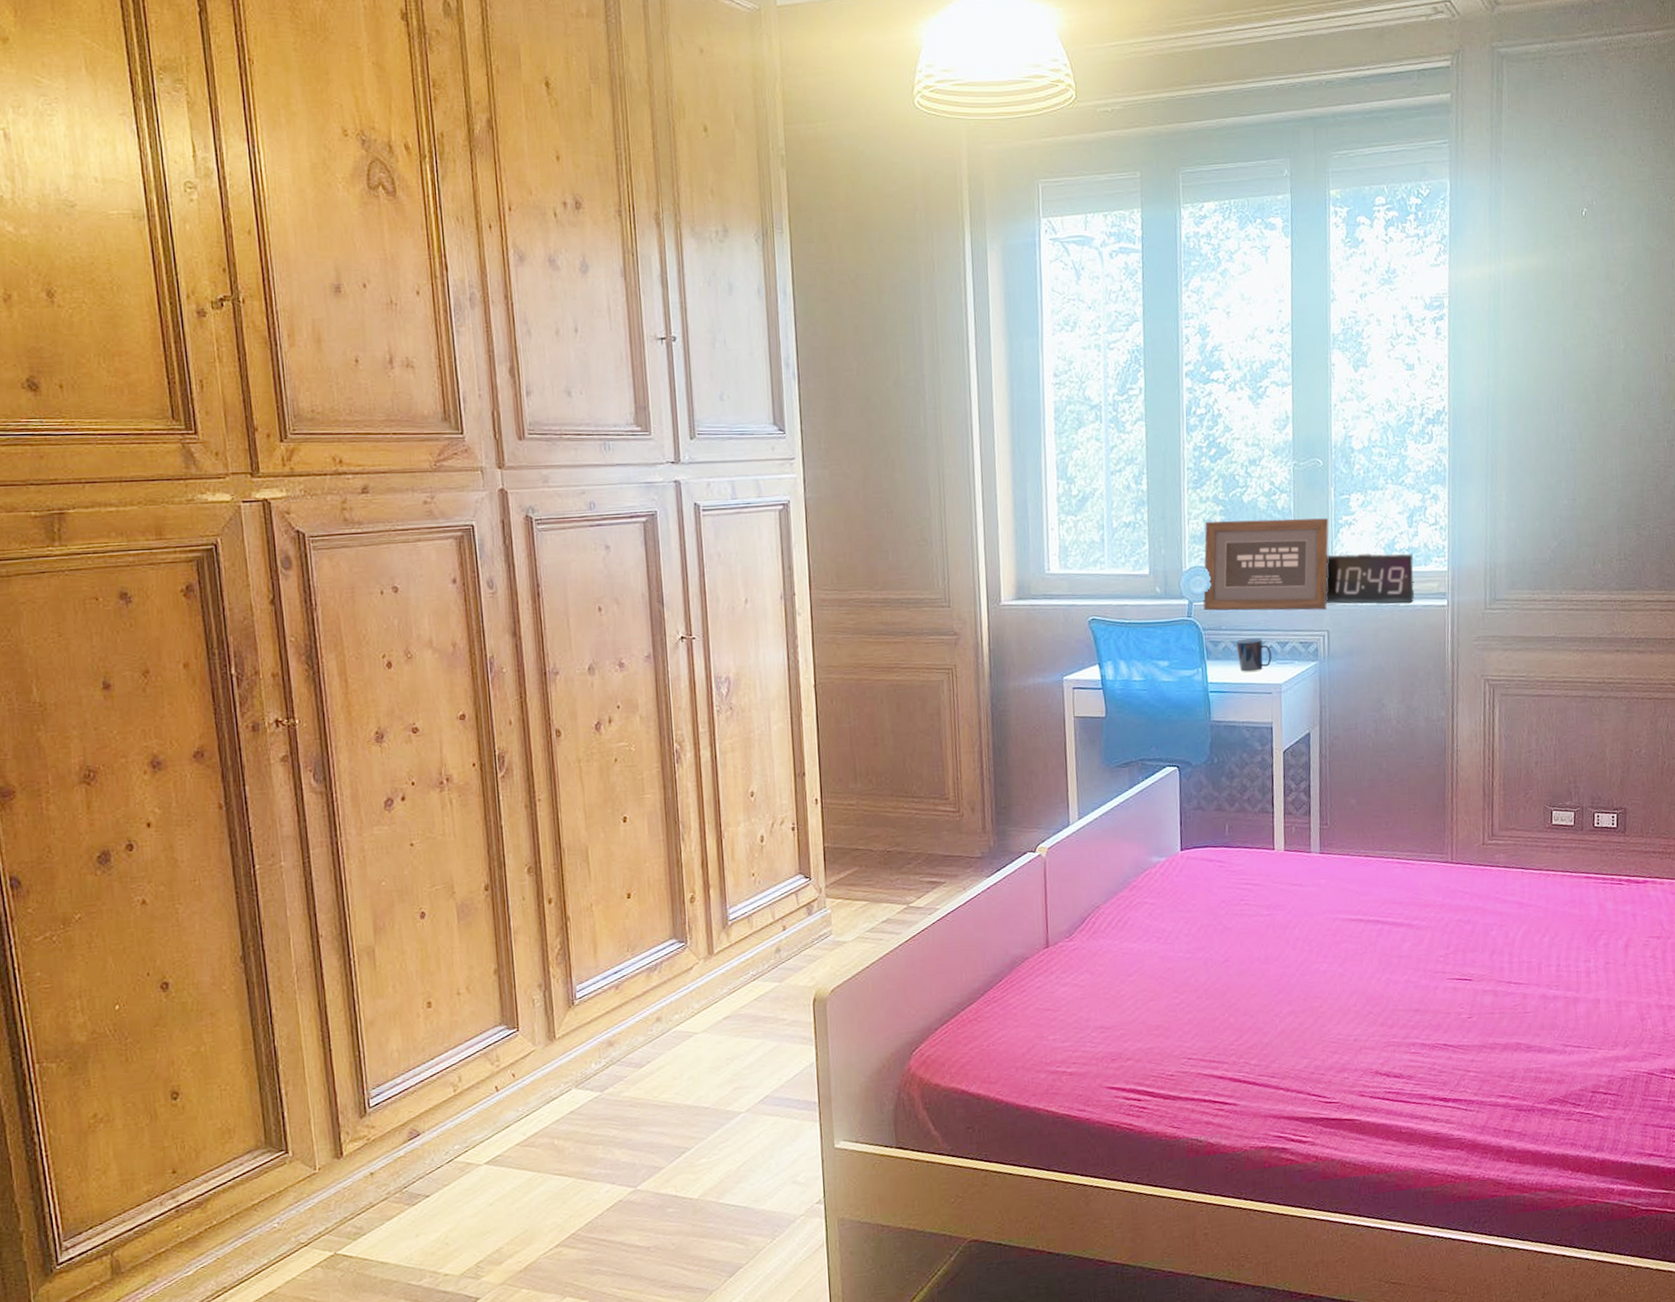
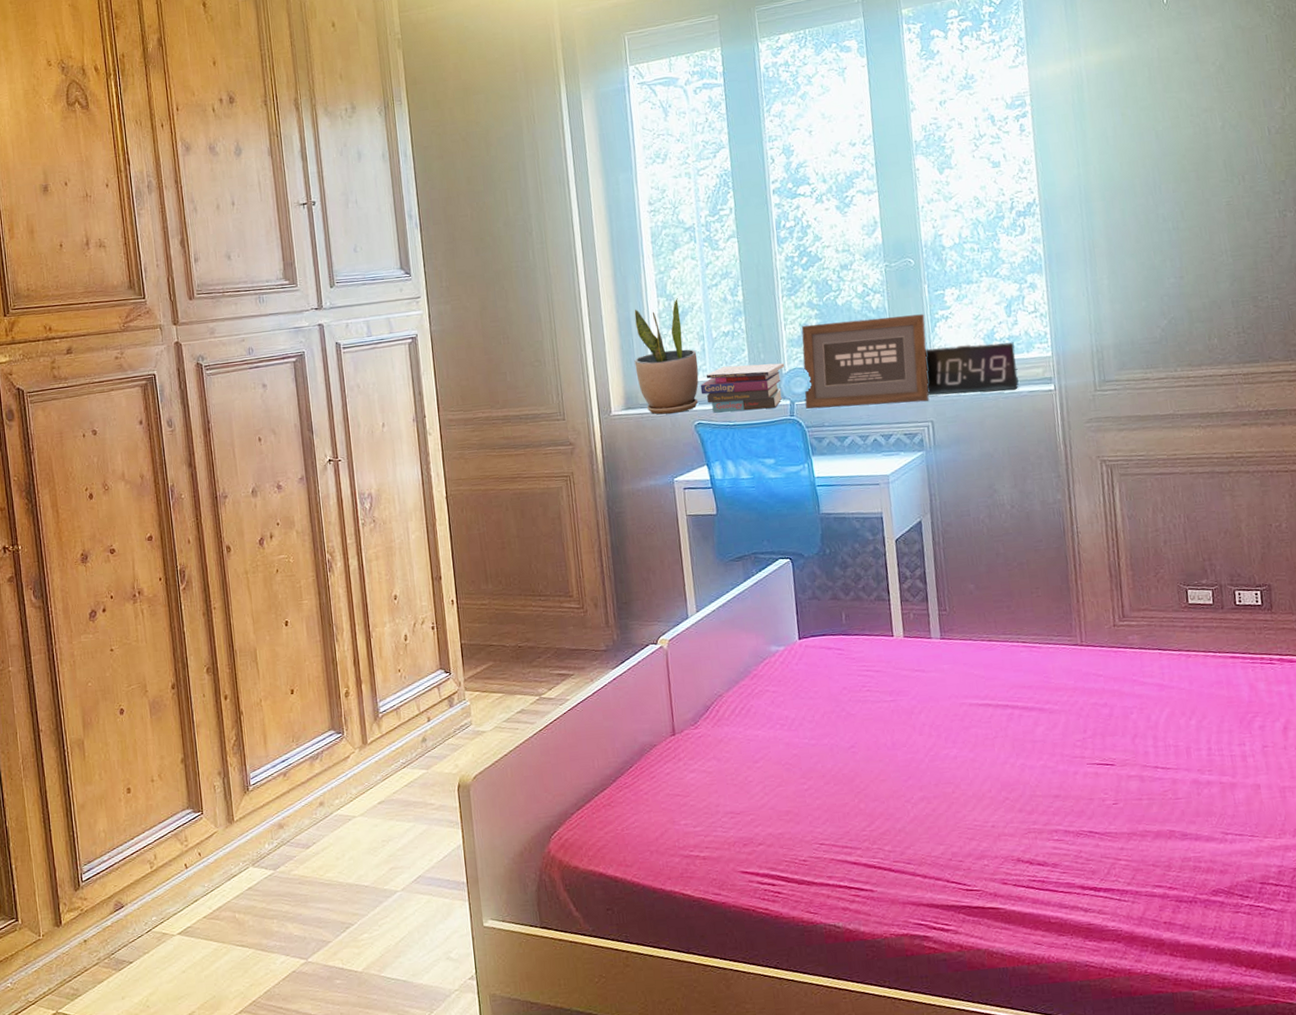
potted plant: none [1029,481,1096,607] -> present [634,297,699,415]
books: none [1096,559,1186,609] -> present [700,362,785,413]
mug: present [1236,638,1272,674] -> none [840,432,877,468]

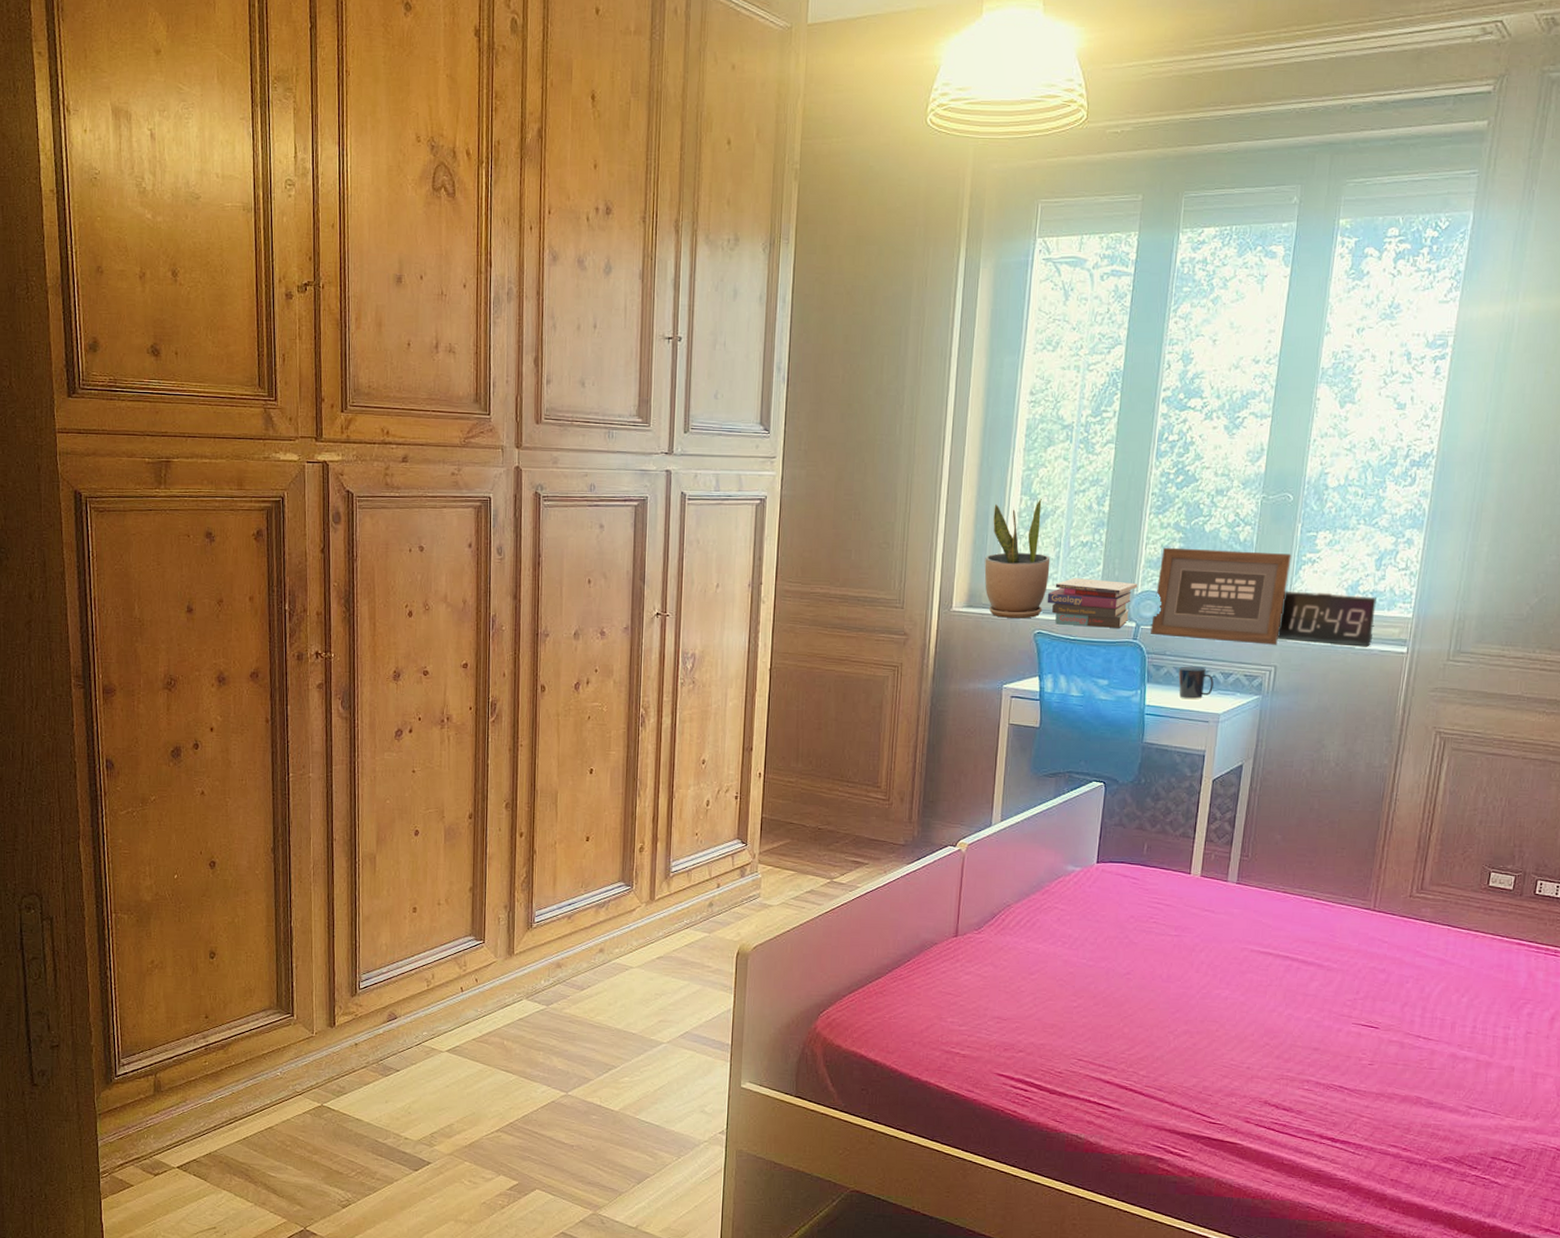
mug: none [840,432,877,468] -> present [1178,666,1214,701]

